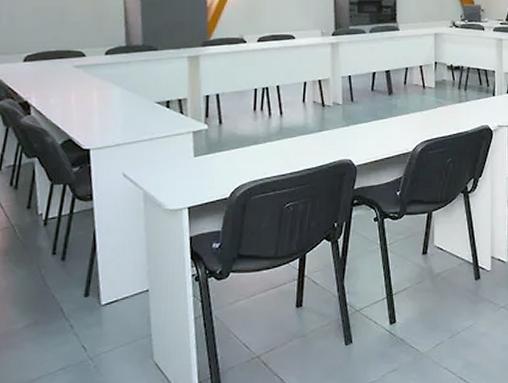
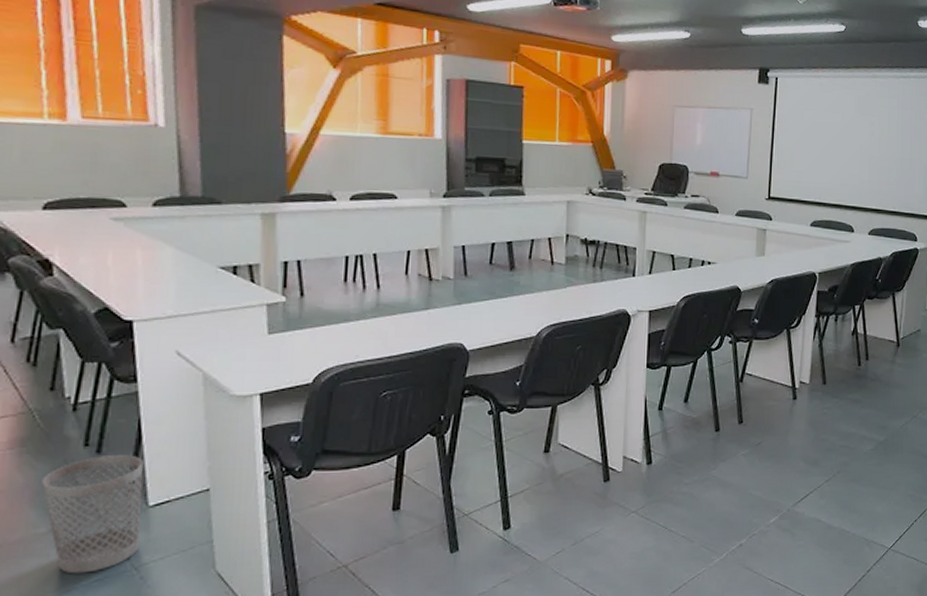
wastebasket: none [20,261,97,364] -> present [42,455,143,574]

